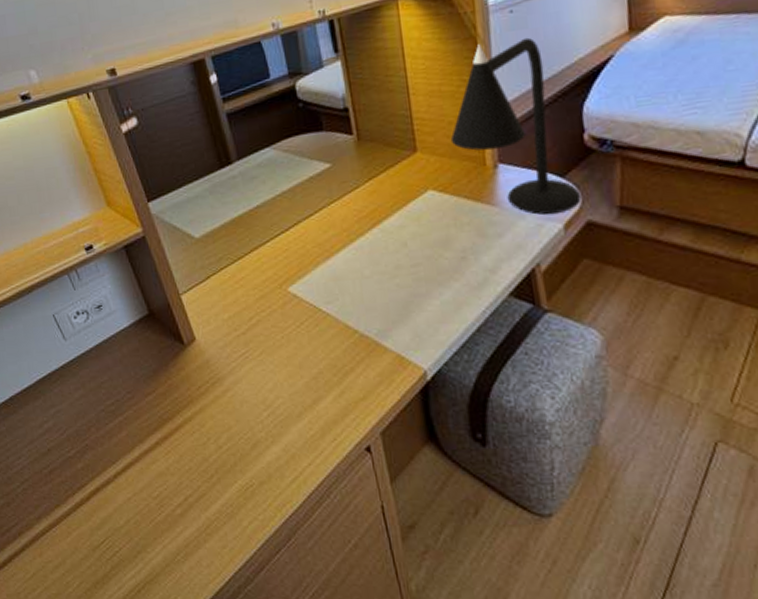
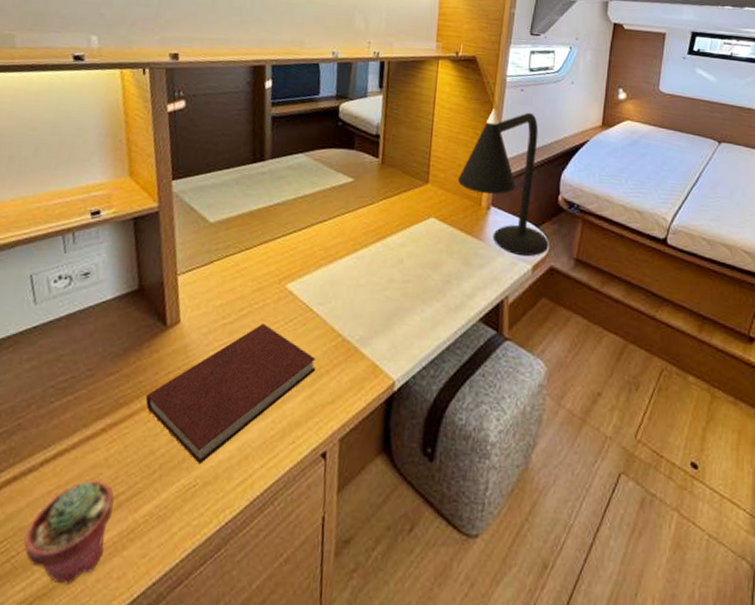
potted succulent: none [120,486,189,572] -> present [23,479,115,585]
notebook: none [184,330,340,467] -> present [145,323,316,465]

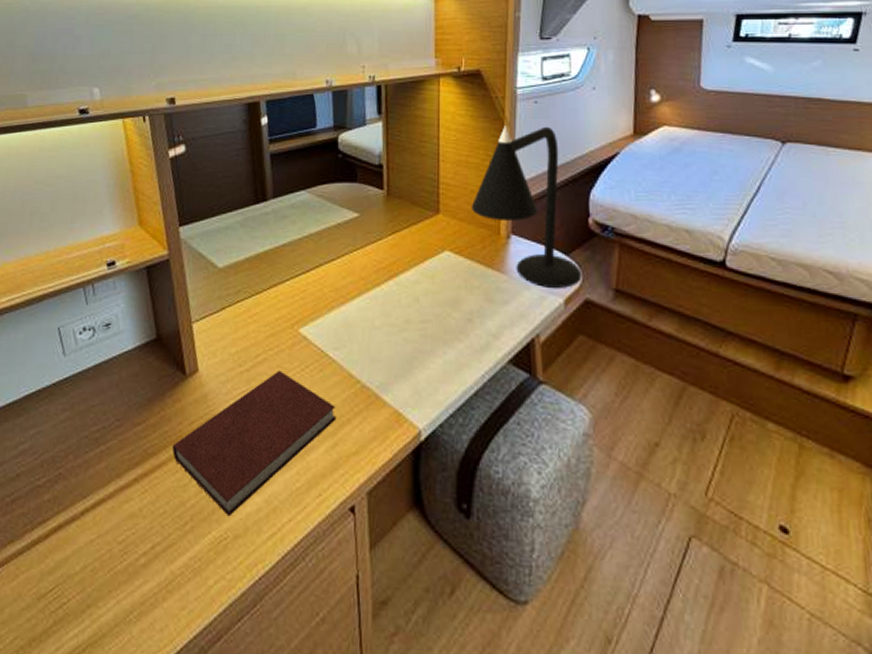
potted succulent: present [23,479,115,585] -> none [72,529,151,634]

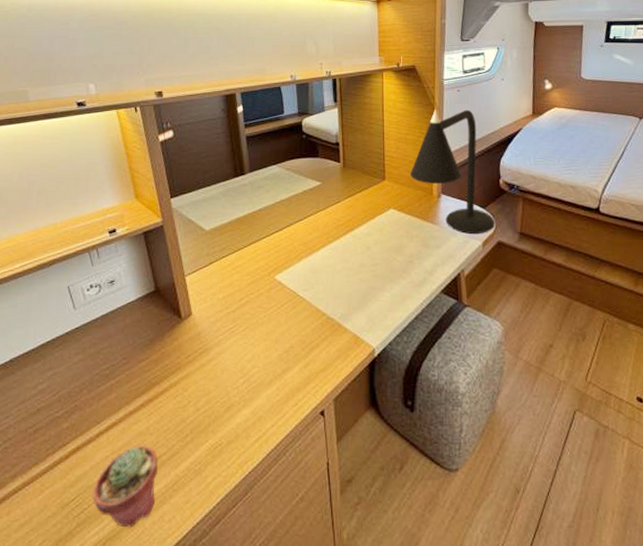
potted succulent: none [72,529,151,634] -> present [92,445,158,528]
notebook: present [172,370,337,517] -> none [172,310,308,428]

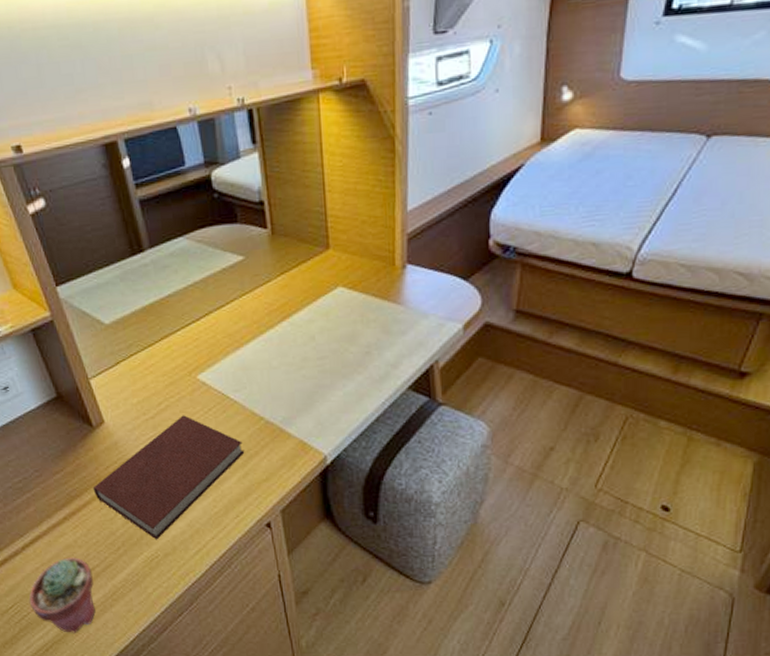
notebook: none [172,310,308,428] -> present [92,415,245,540]
desk lamp: present [410,109,495,235] -> none [362,141,482,316]

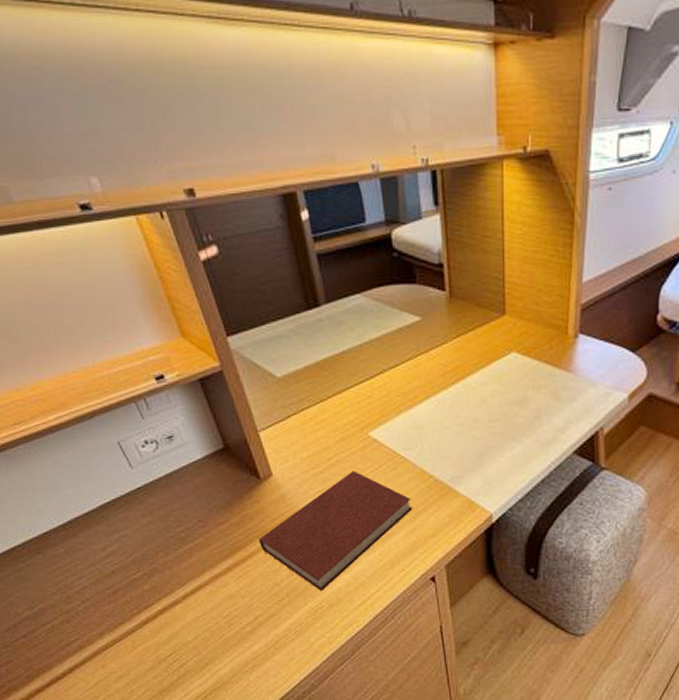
potted succulent: present [29,557,96,633] -> none [188,607,257,681]

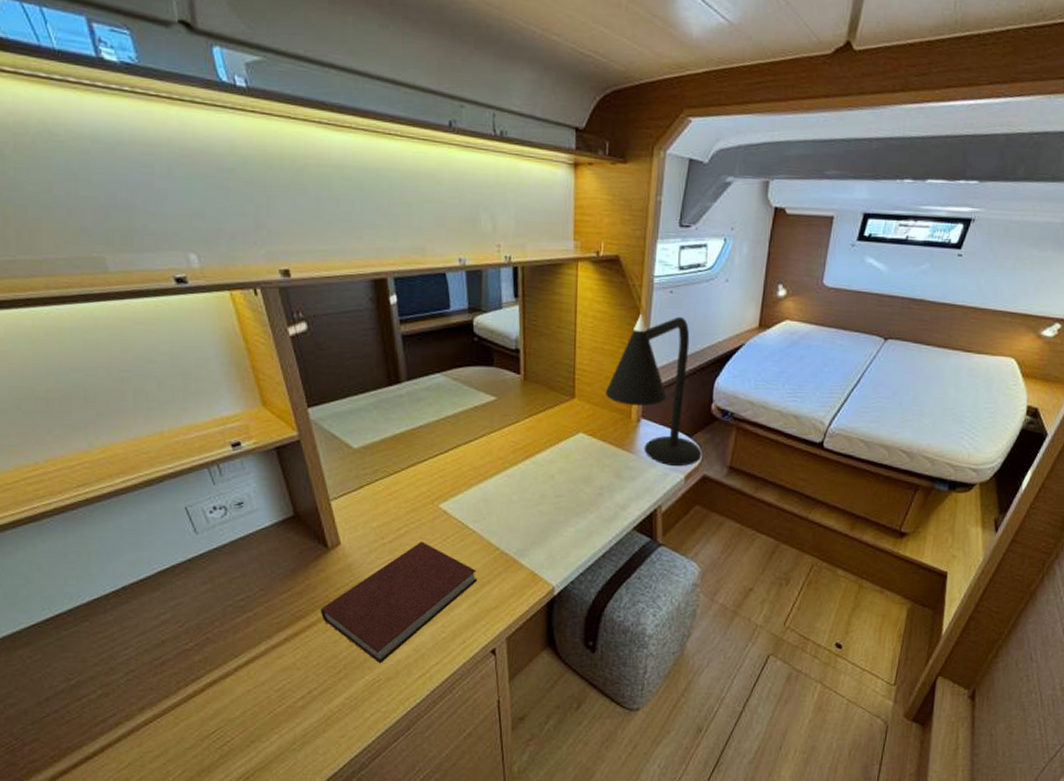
desk lamp: none [538,217,647,385] -> present [605,314,702,467]

